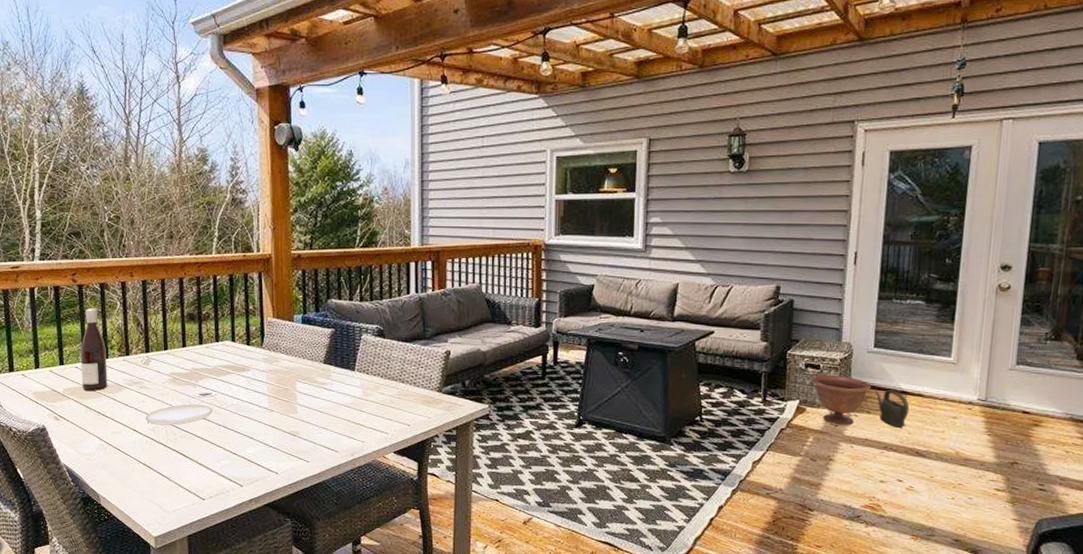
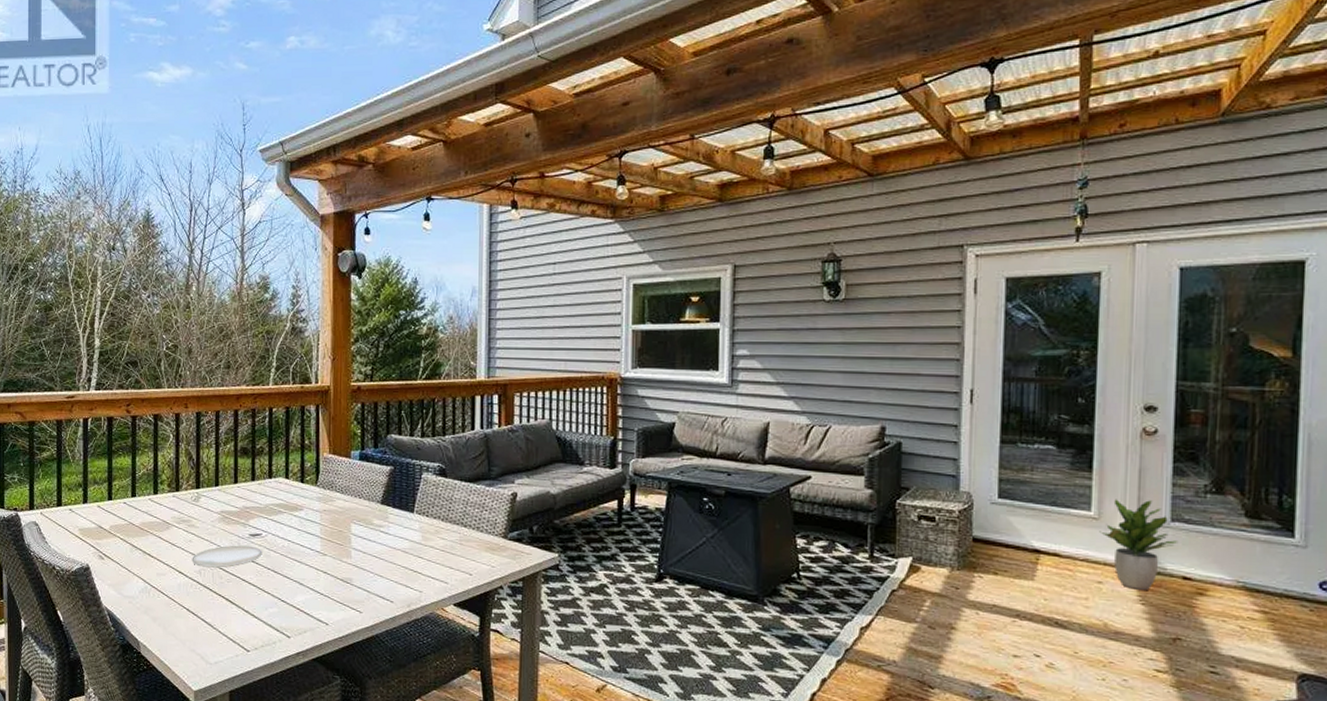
bottle: present [80,308,108,392] -> none [129,441,156,529]
planter pot: present [813,375,872,426] -> none [927,529,997,589]
watering can: present [874,390,910,428] -> none [1000,547,1045,592]
potted plant: none [958,346,1021,423] -> present [1101,499,1179,590]

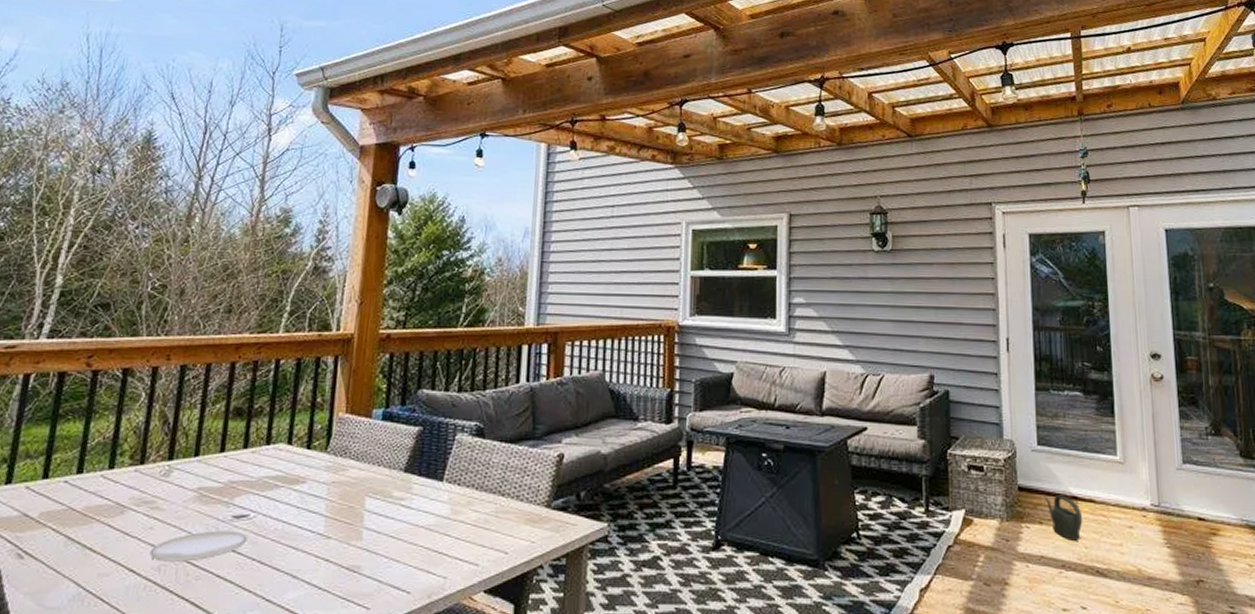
watering can: none [1000,547,1045,592] -> present [1043,495,1083,541]
potted plant: present [1101,499,1179,590] -> none [1127,443,1191,533]

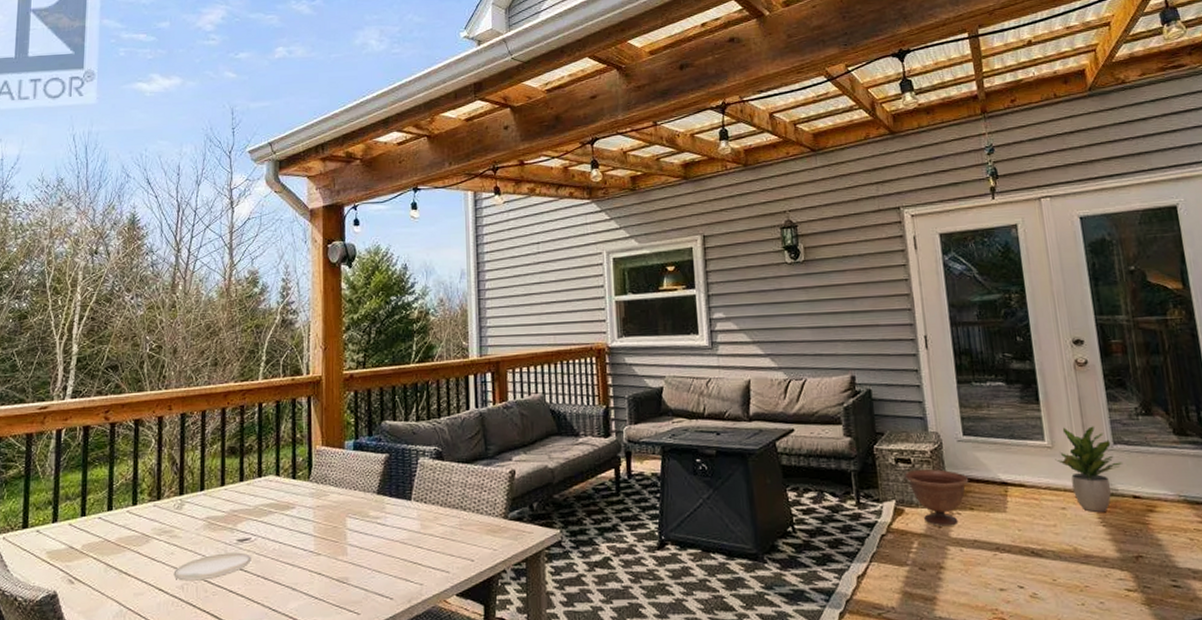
planter pot: none [977,479,1040,540] -> present [905,469,969,527]
watering can: present [1043,495,1083,541] -> none [972,481,1015,524]
potted plant: none [1127,443,1191,533] -> present [1056,426,1124,512]

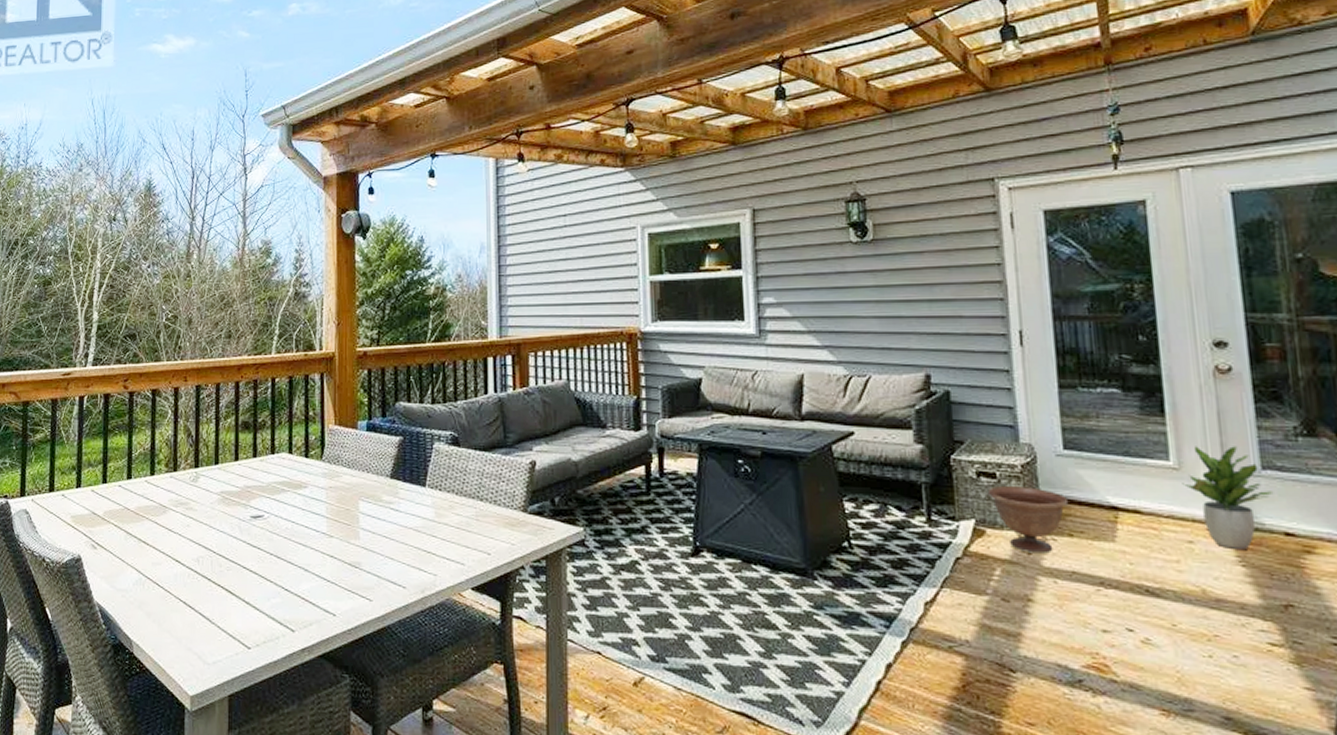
plate: present [173,552,252,581] -> none [189,528,265,555]

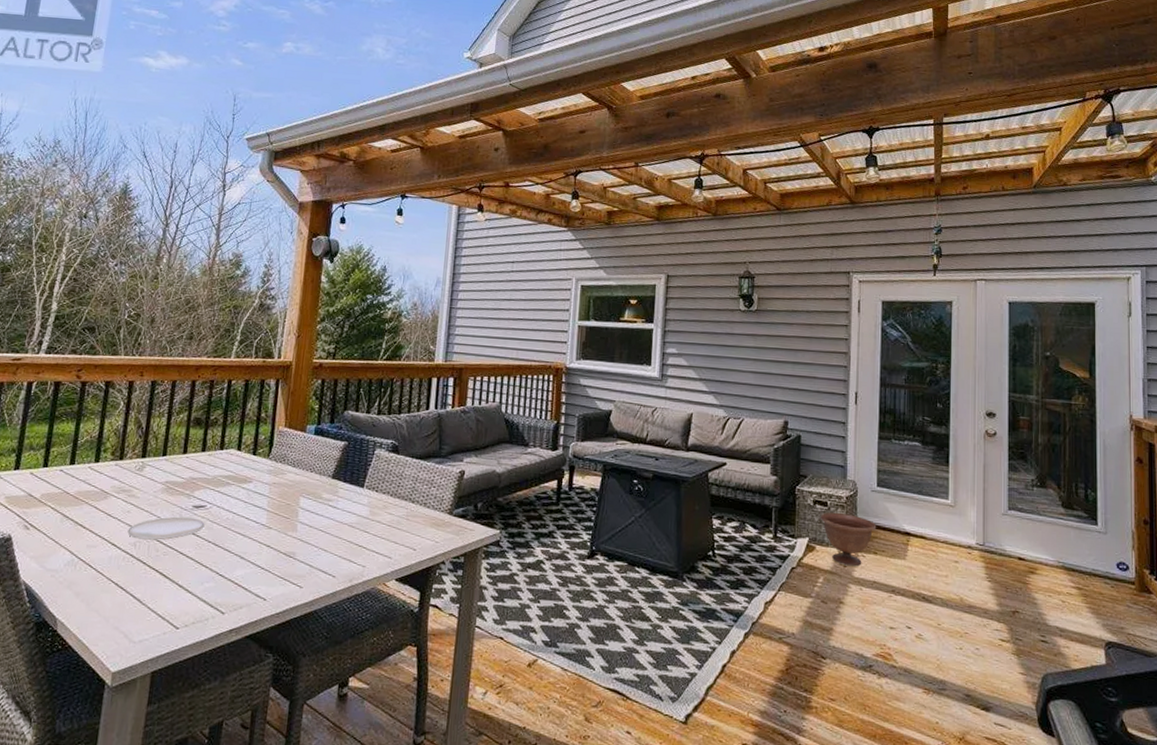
plate: none [189,528,265,555] -> present [127,516,205,541]
potted plant: present [1184,446,1274,549] -> none [956,489,1014,569]

